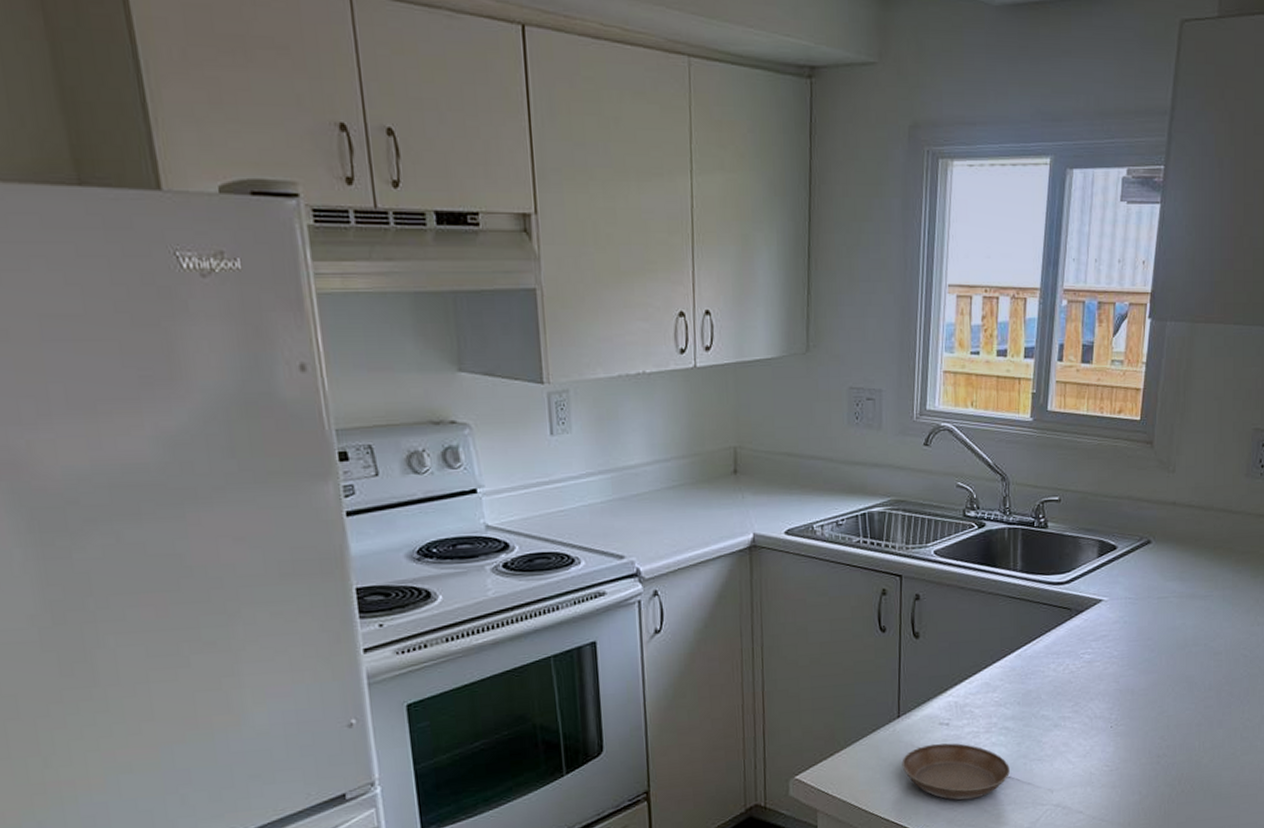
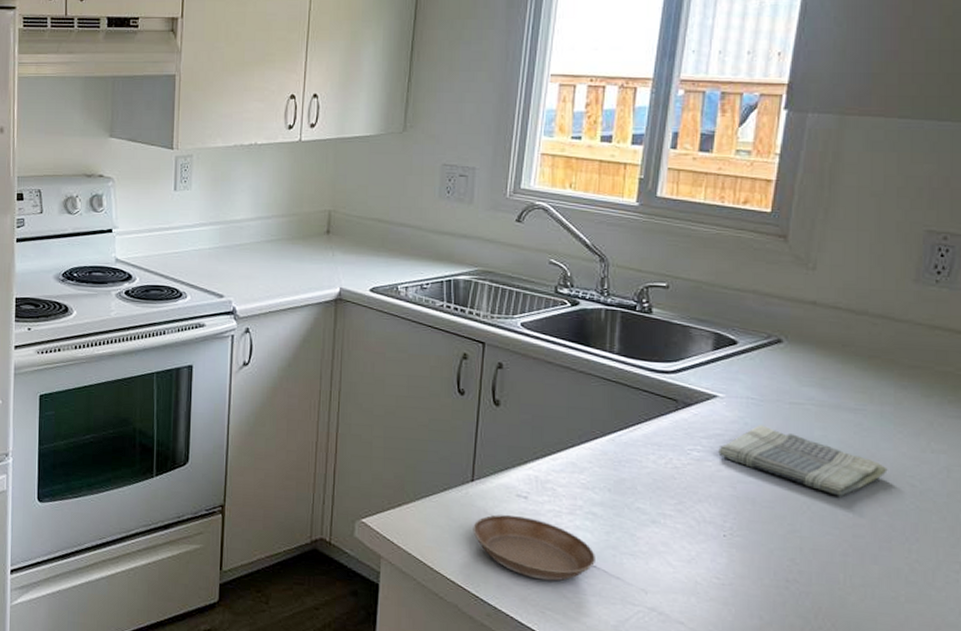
dish towel: none [1105,621,1228,675] -> present [718,425,888,496]

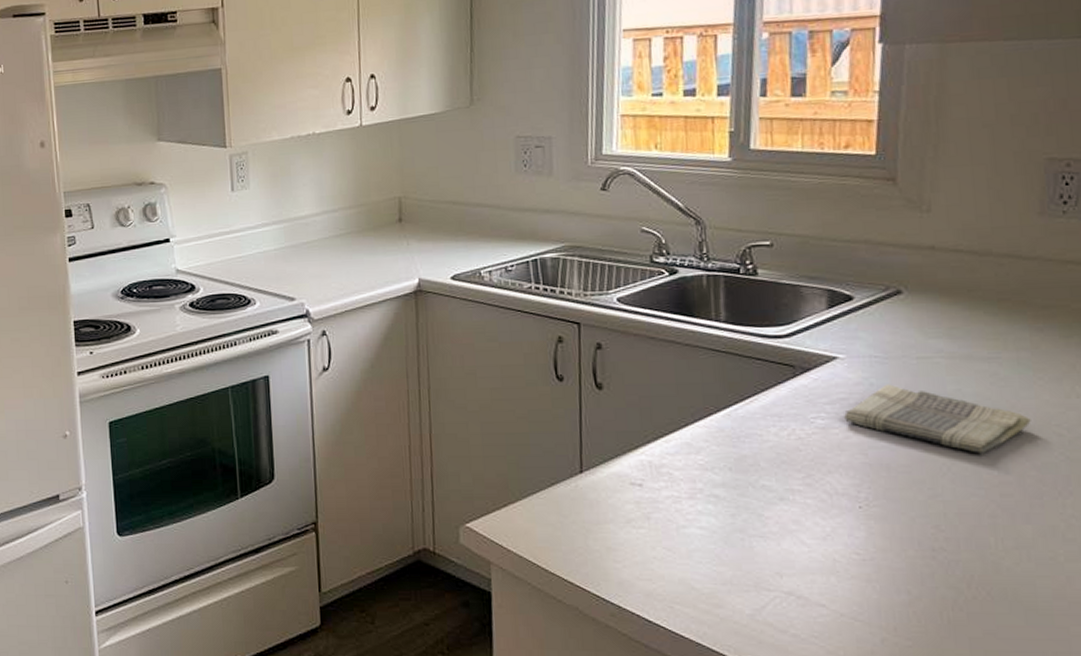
saucer: present [473,515,595,581] -> none [586,506,723,573]

